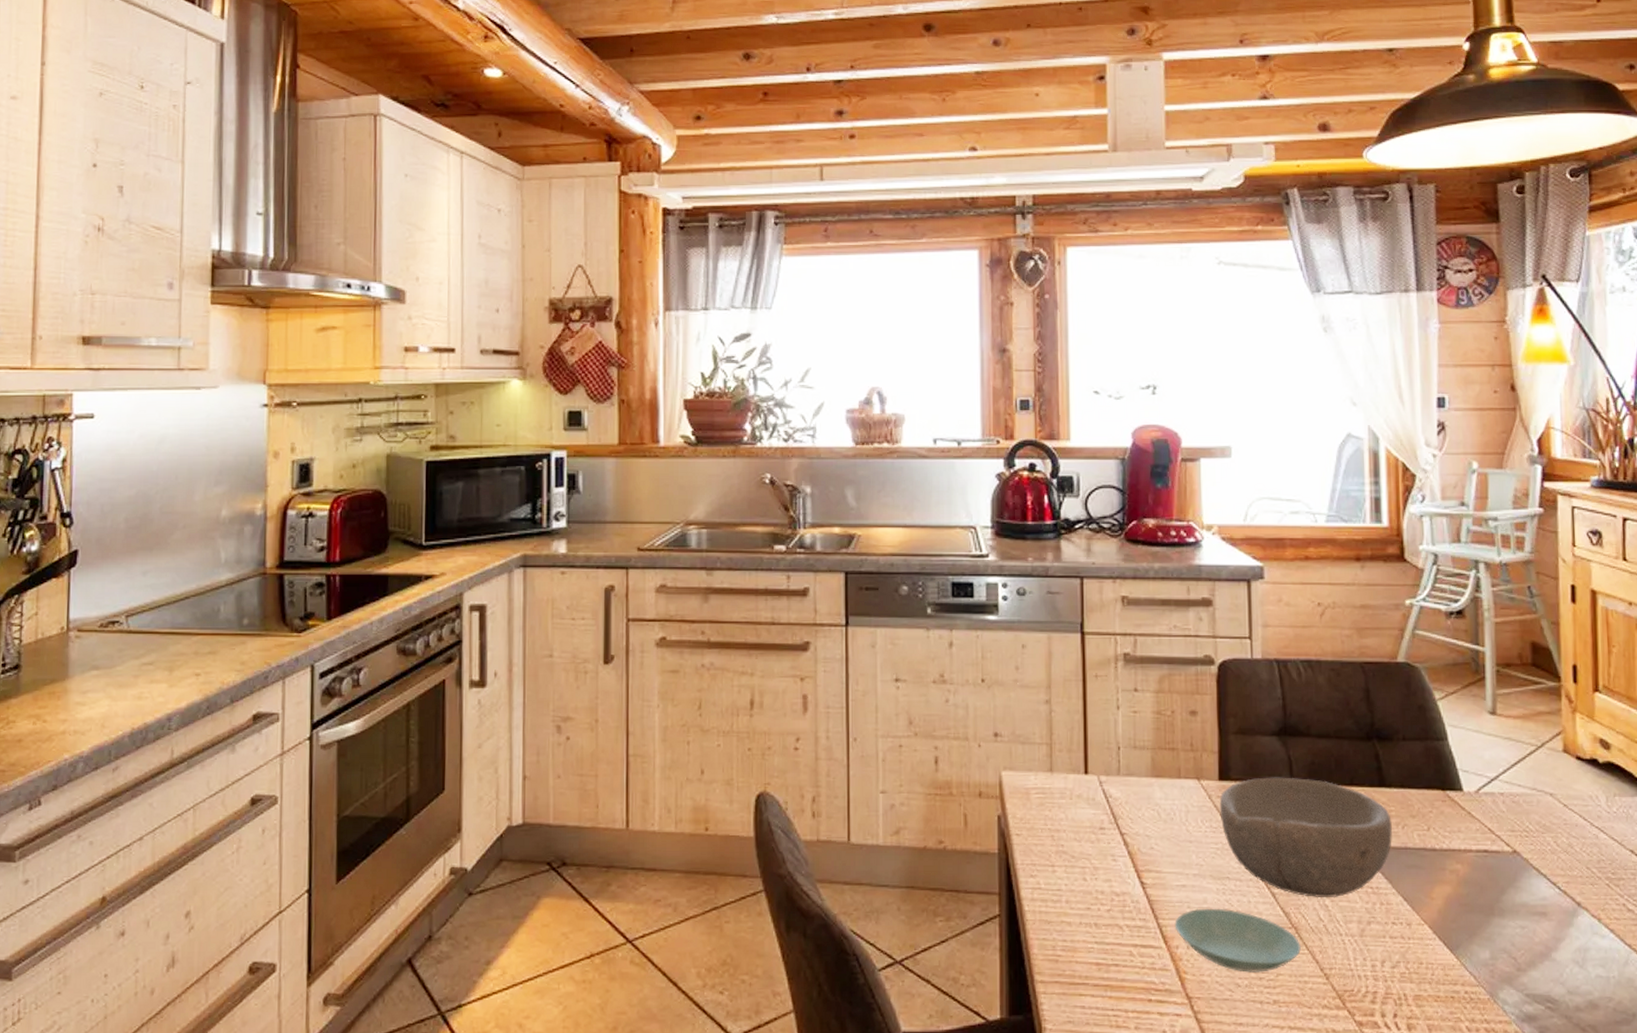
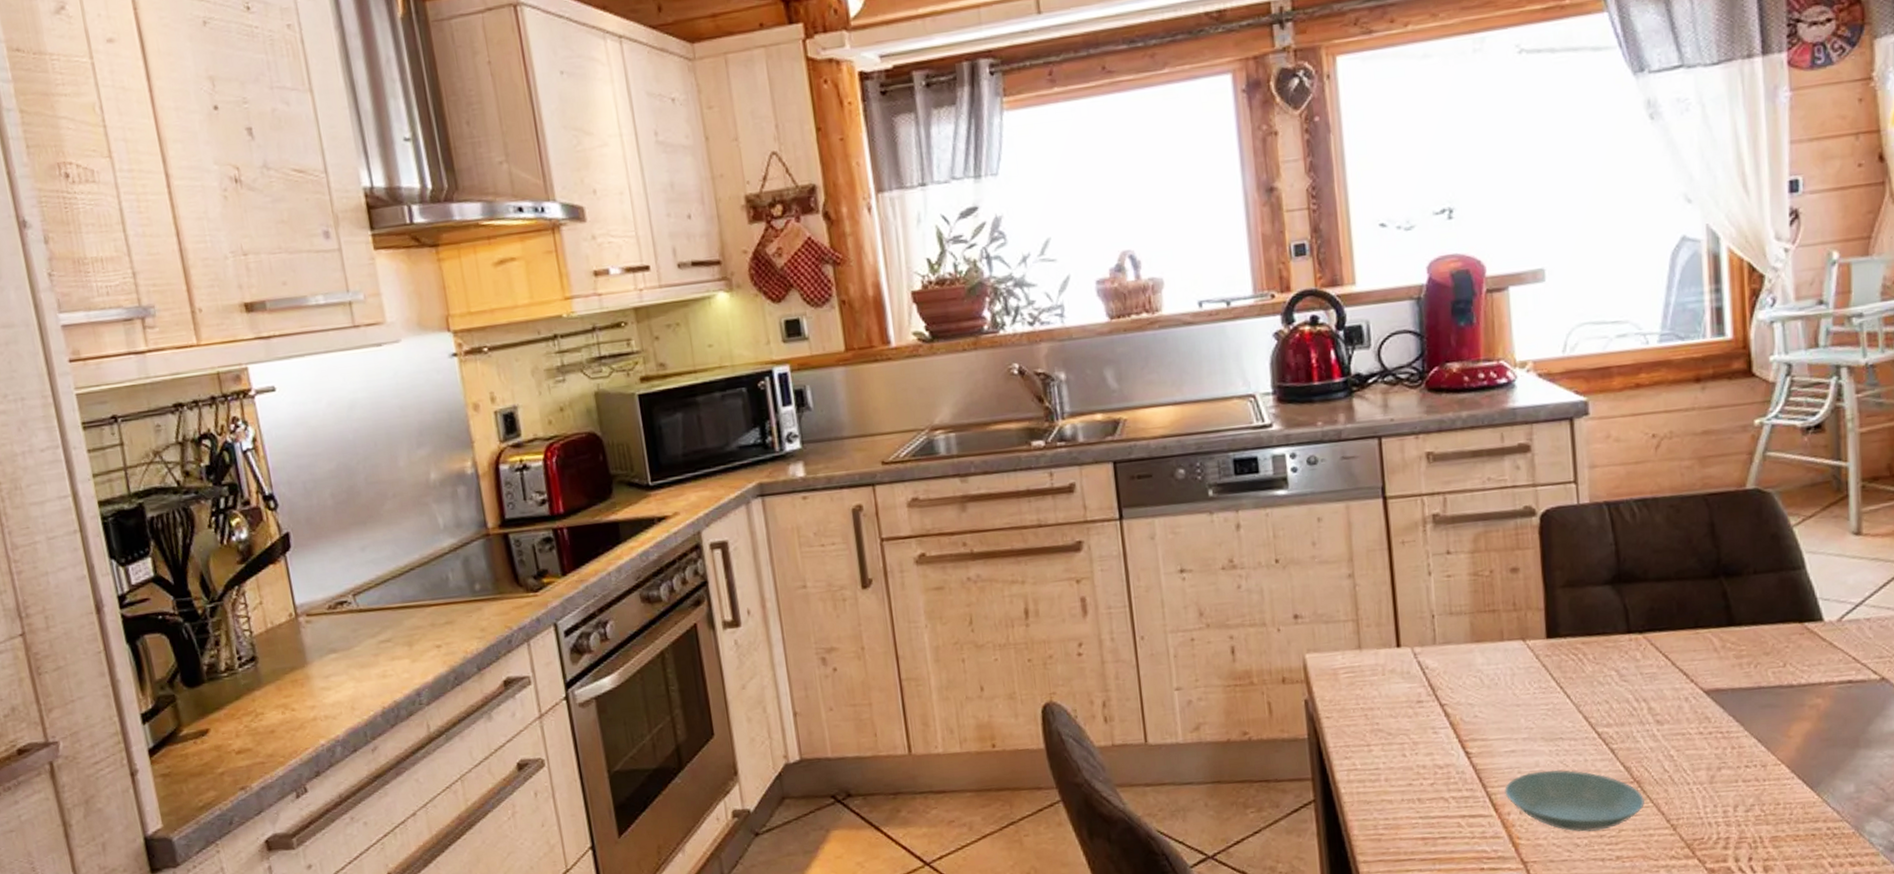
bowl: present [1219,777,1392,898] -> none [1548,626,1744,750]

